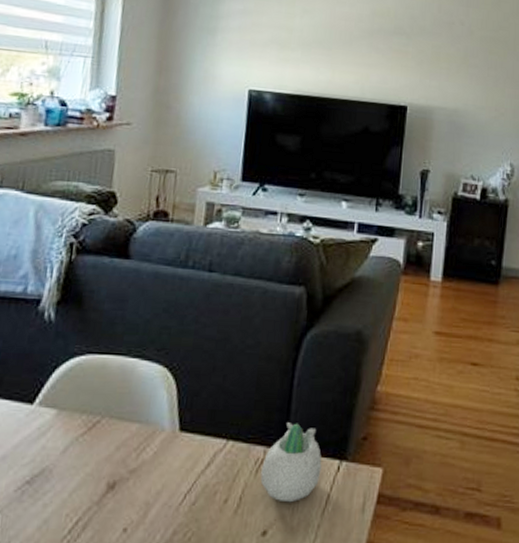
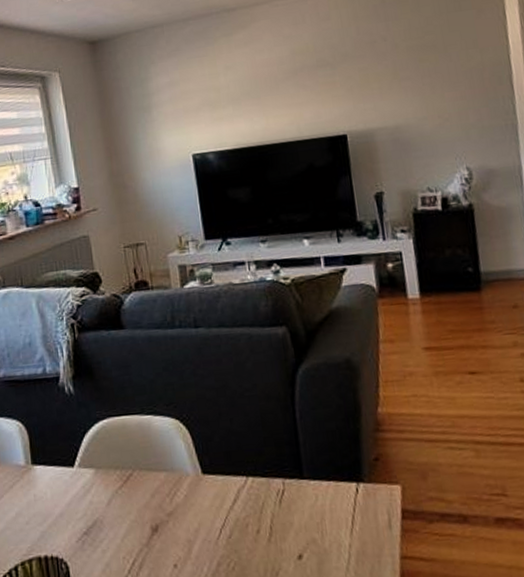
succulent planter: present [260,422,322,503] -> none [283,453,341,527]

